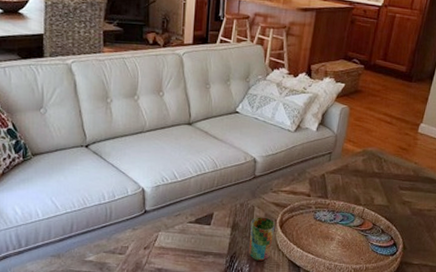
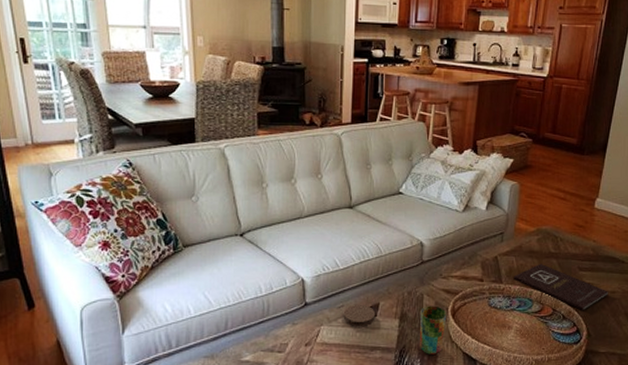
coaster: none [179,213,210,233] -> present [343,304,376,326]
book: none [338,182,426,227] -> present [513,264,609,311]

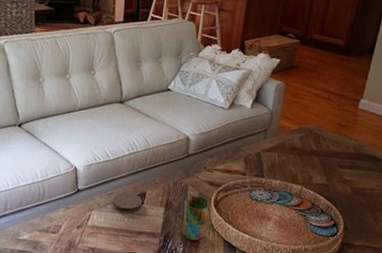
book: present [513,264,609,311] -> none [275,161,368,206]

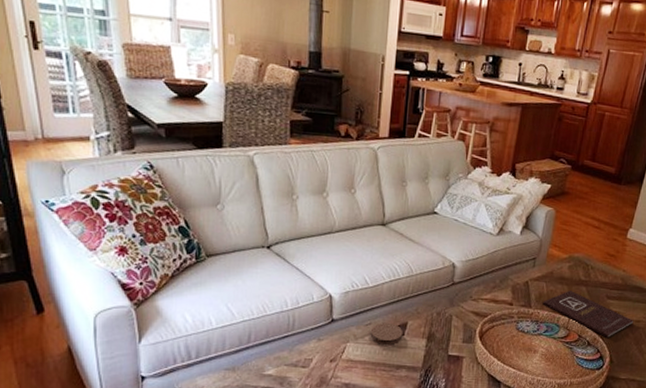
cup: present [183,196,210,241] -> none [446,327,475,375]
book: none [275,161,368,206] -> present [542,291,634,339]

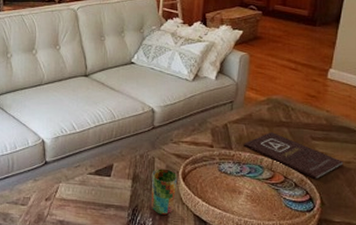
coaster: present [370,322,403,344] -> none [79,164,110,185]
cup: none [446,327,475,375] -> present [152,168,178,215]

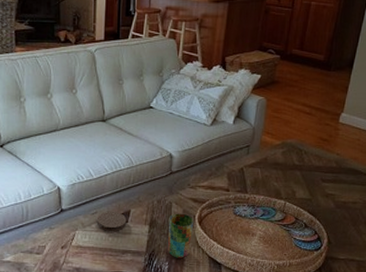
coaster: none [79,164,110,185] -> present [96,211,127,231]
book: present [243,132,344,180] -> none [258,176,350,220]

